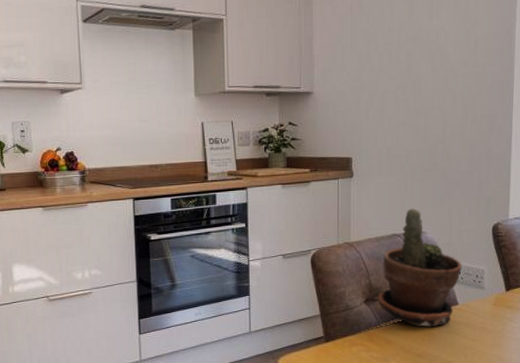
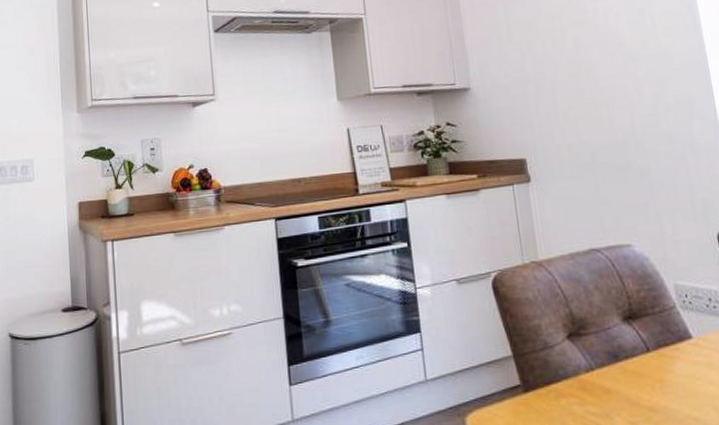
potted plant: present [377,208,462,327] -> none [582,216,688,369]

